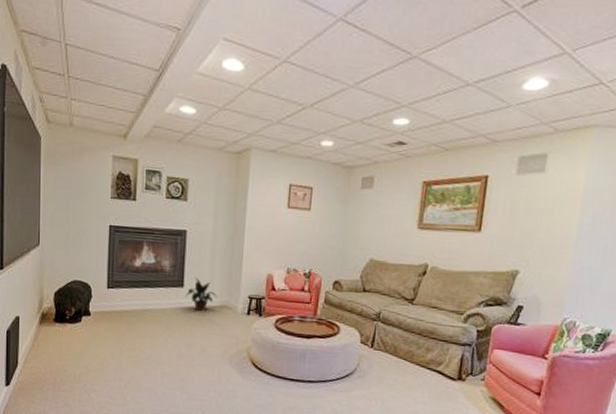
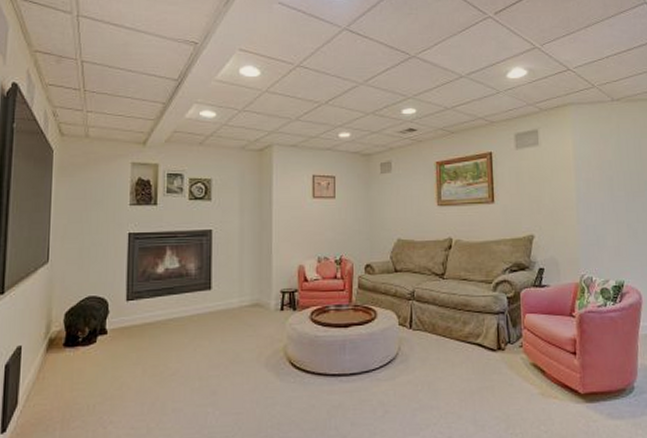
potted plant: present [185,277,218,312] -> none [213,277,249,314]

